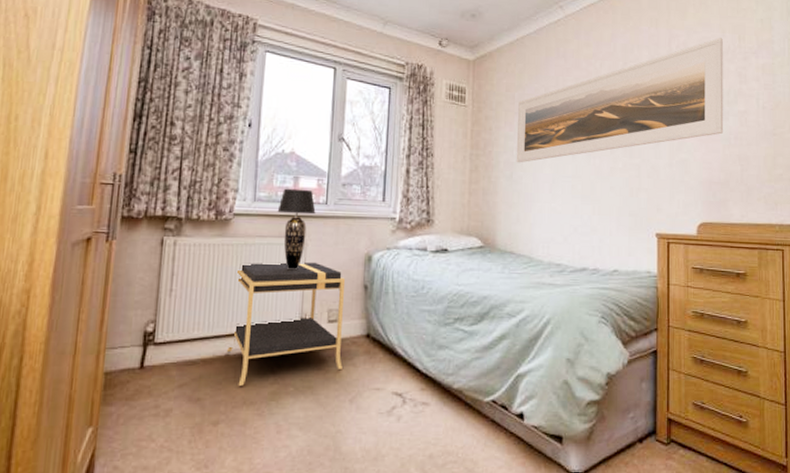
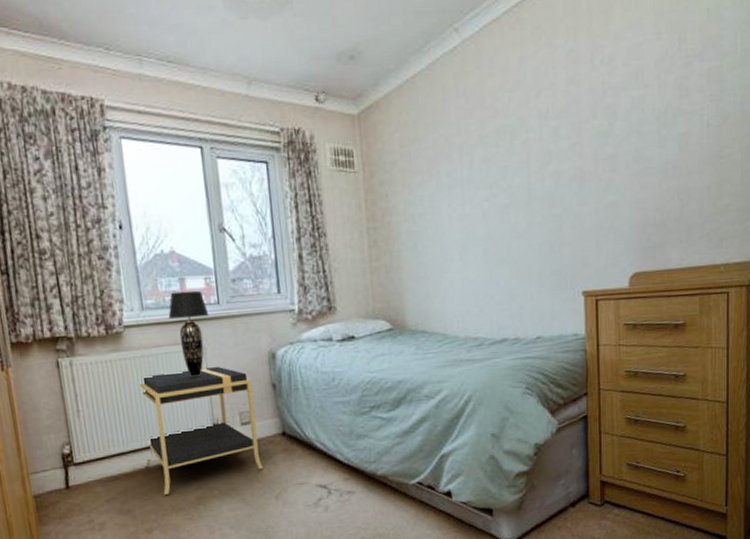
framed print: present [516,37,724,163] -> none [416,41,660,232]

